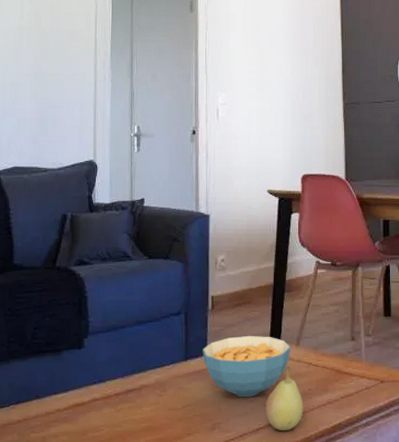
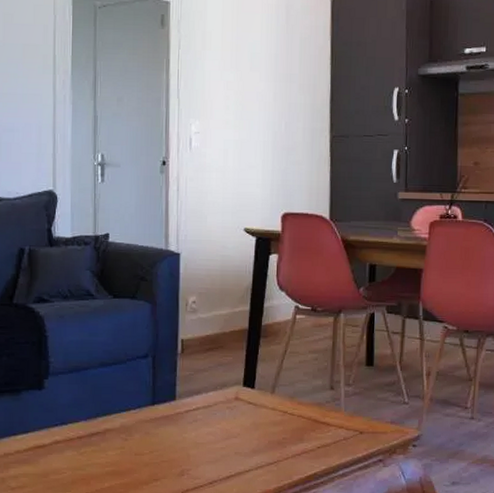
cereal bowl: present [202,335,291,398] -> none [170,381,266,445]
fruit: present [265,365,303,431] -> none [237,413,277,480]

